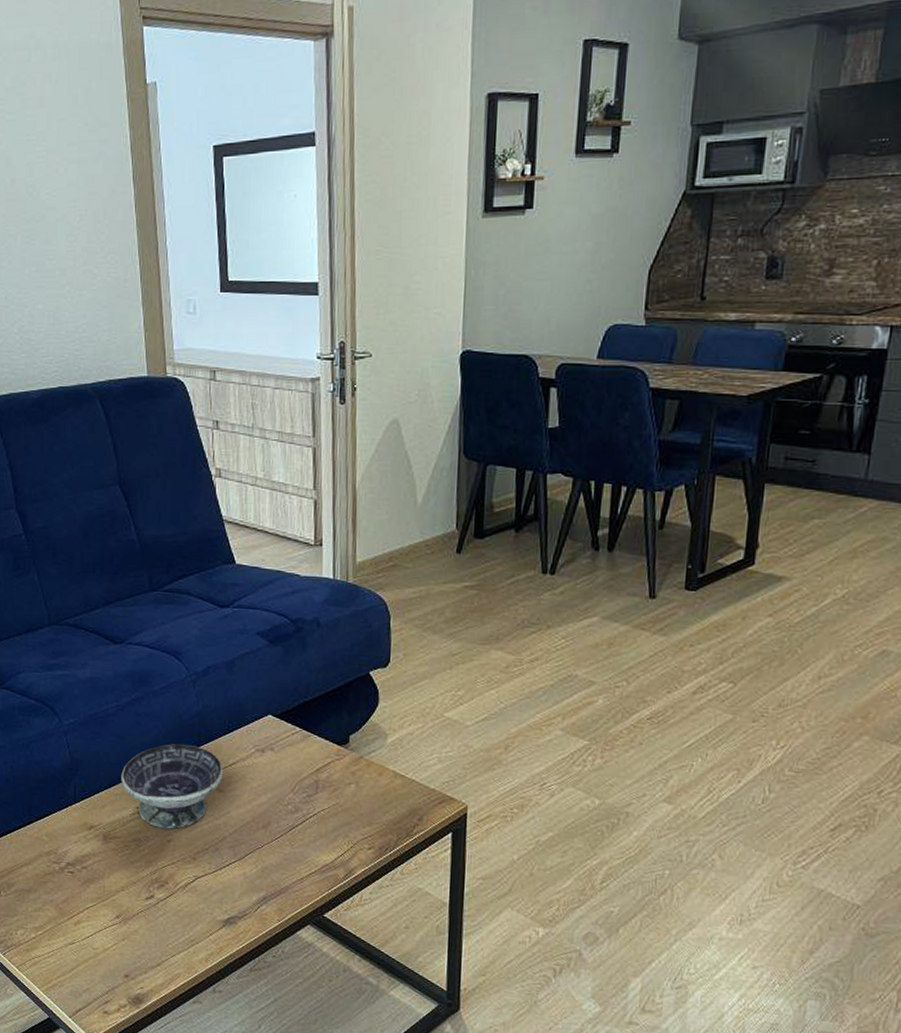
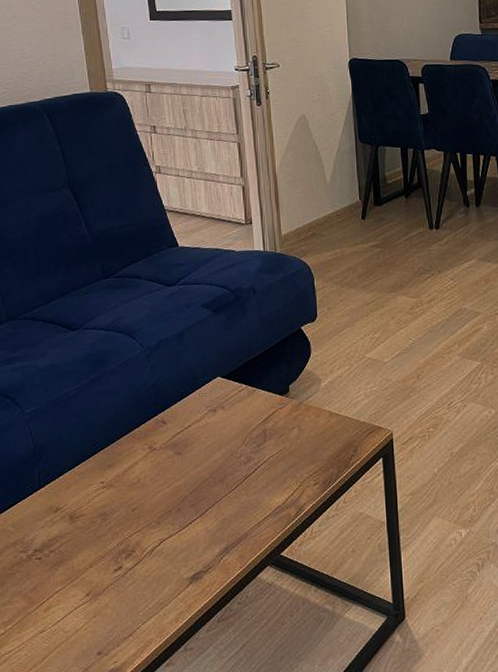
bowl: present [121,743,223,829] -> none [84,415,180,499]

